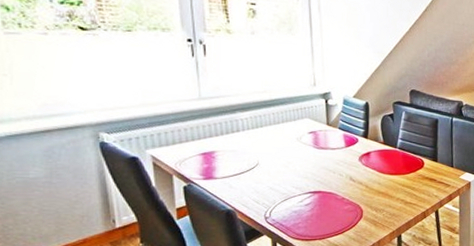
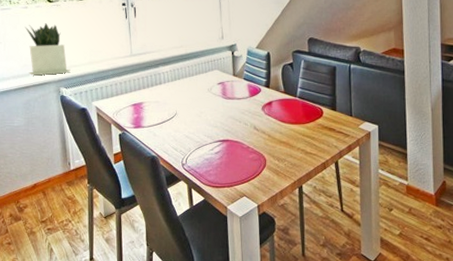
planter: none [43,55,115,118] -> present [24,23,71,76]

